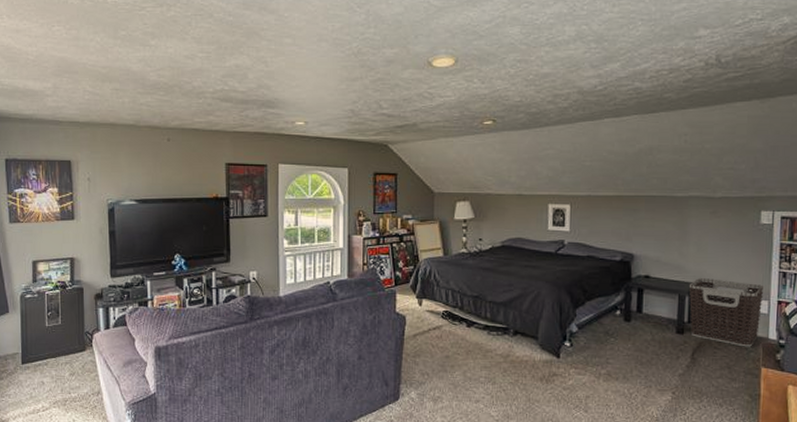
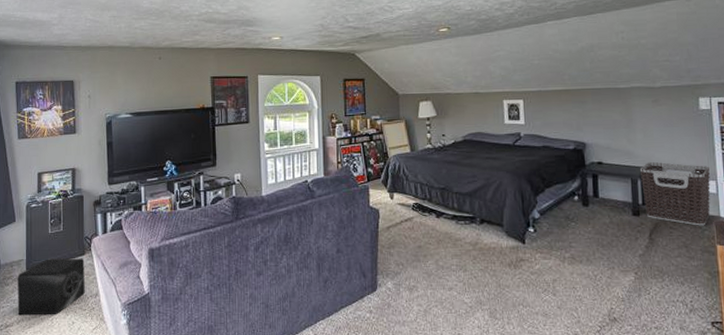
speaker: none [12,353,86,412] -> present [17,258,85,316]

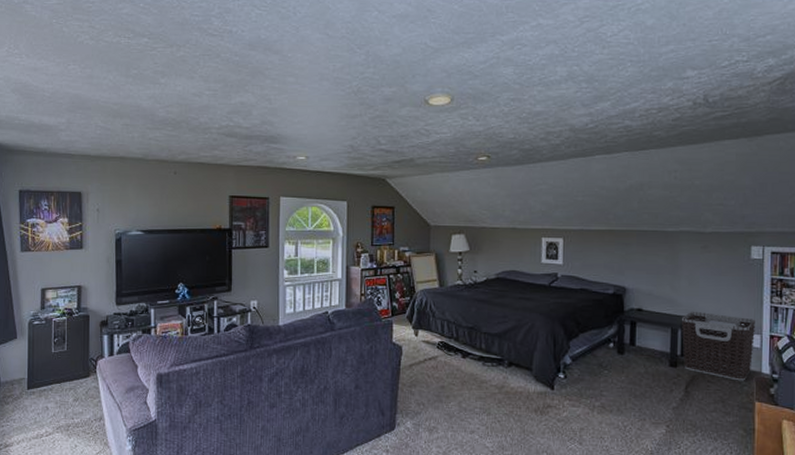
speaker: present [17,258,85,316] -> none [18,379,89,437]

